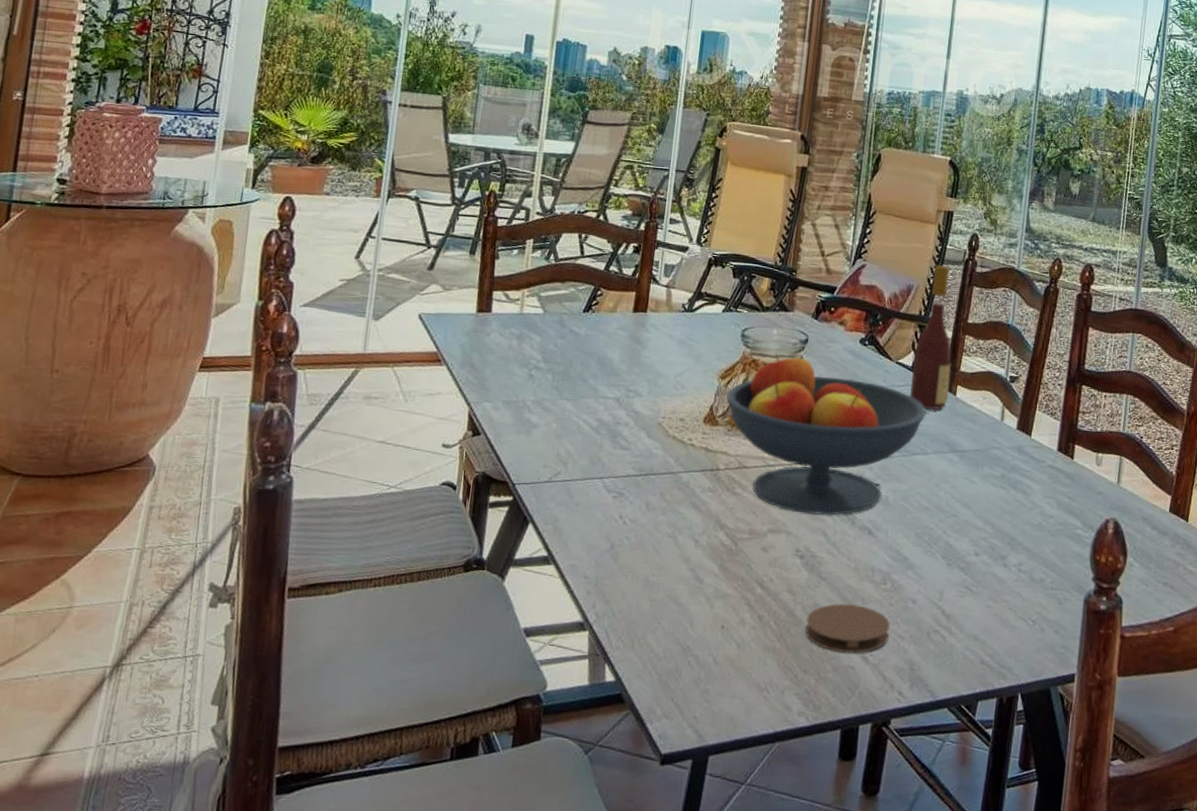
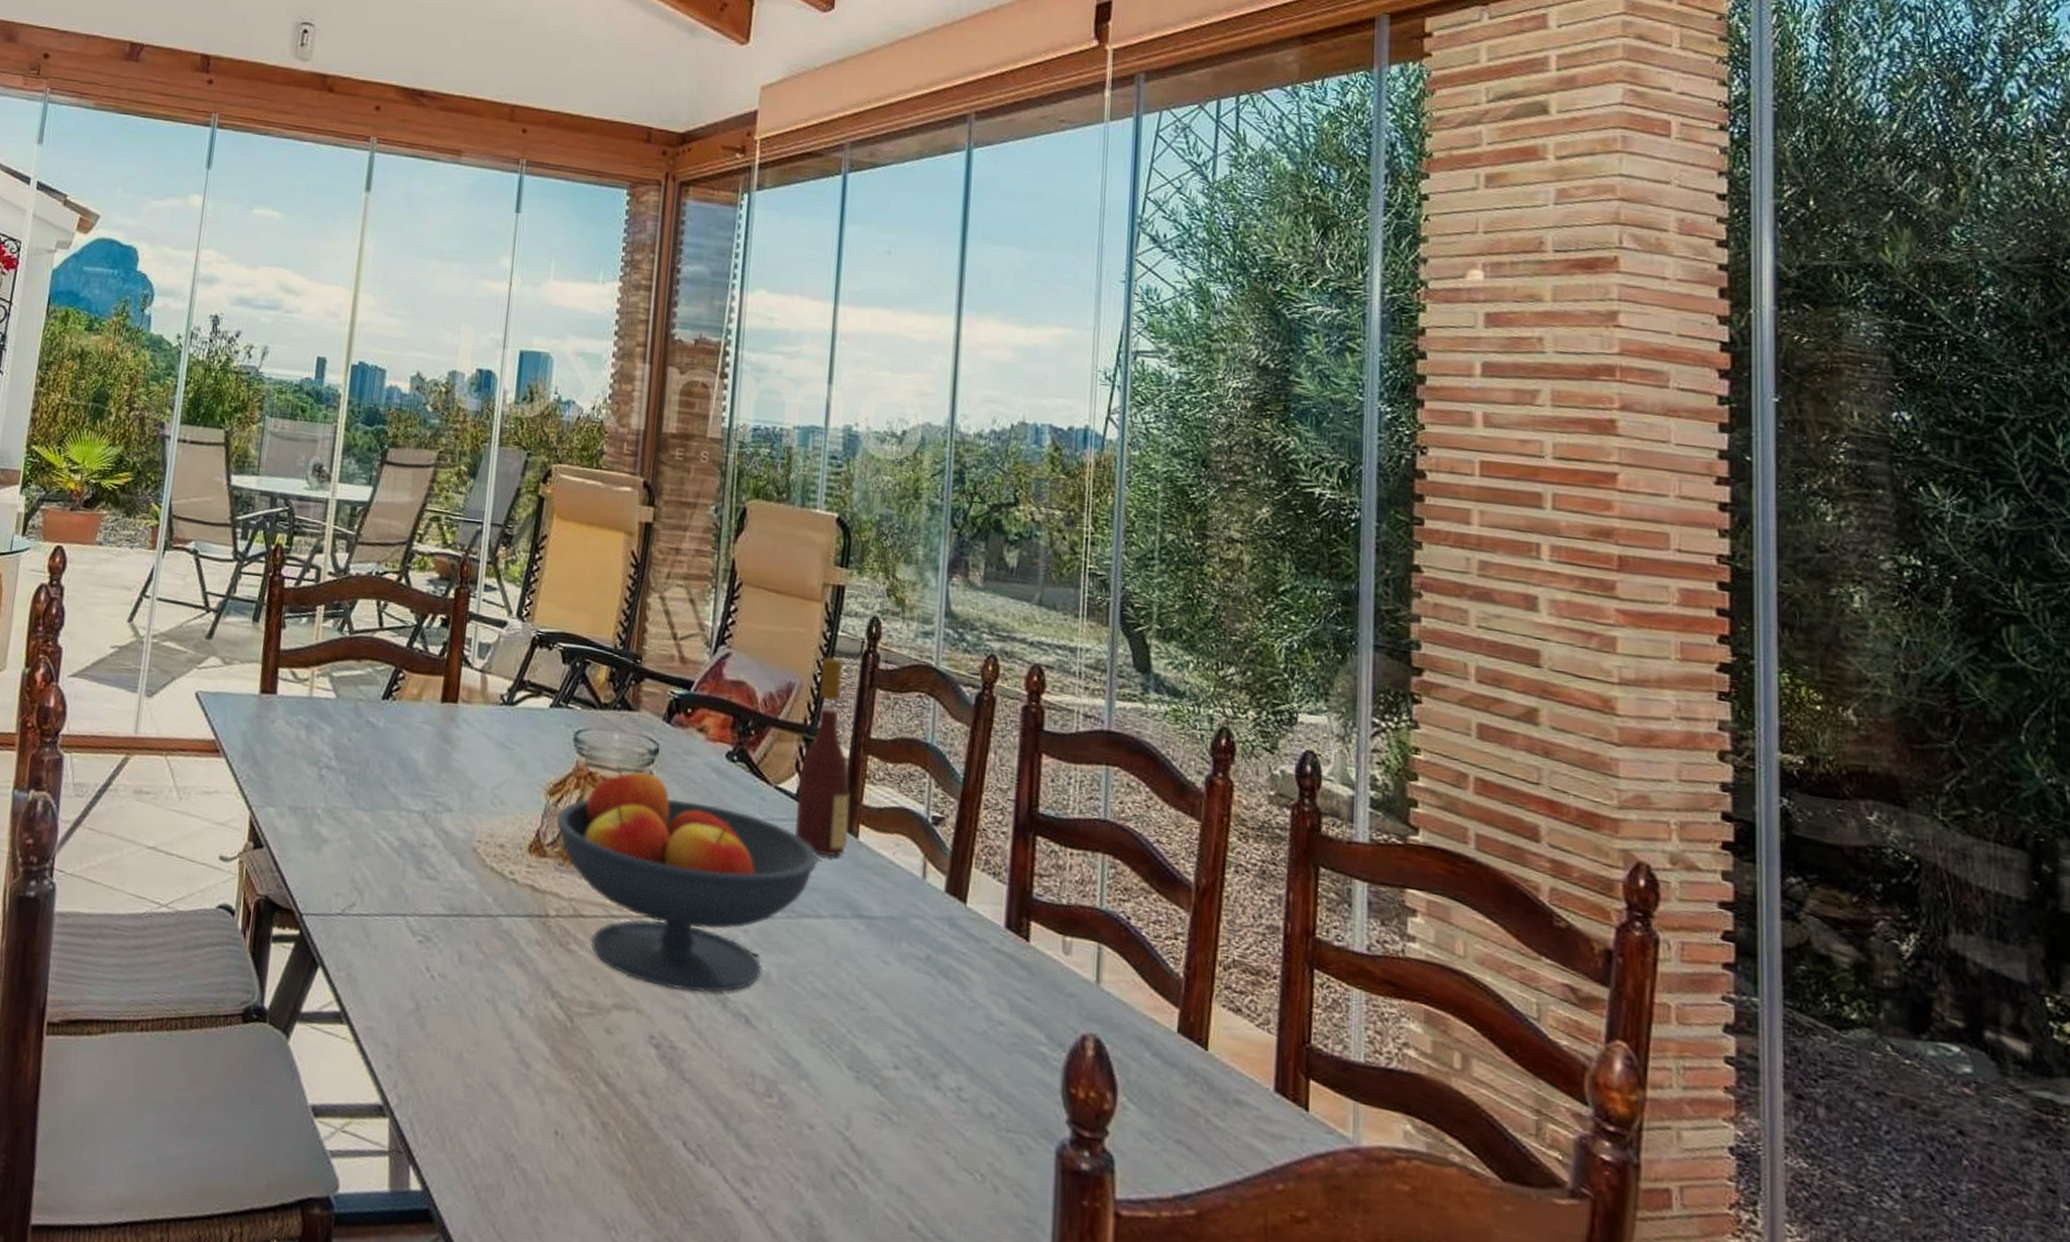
coaster: present [805,604,890,653] -> none [664,1117,779,1193]

